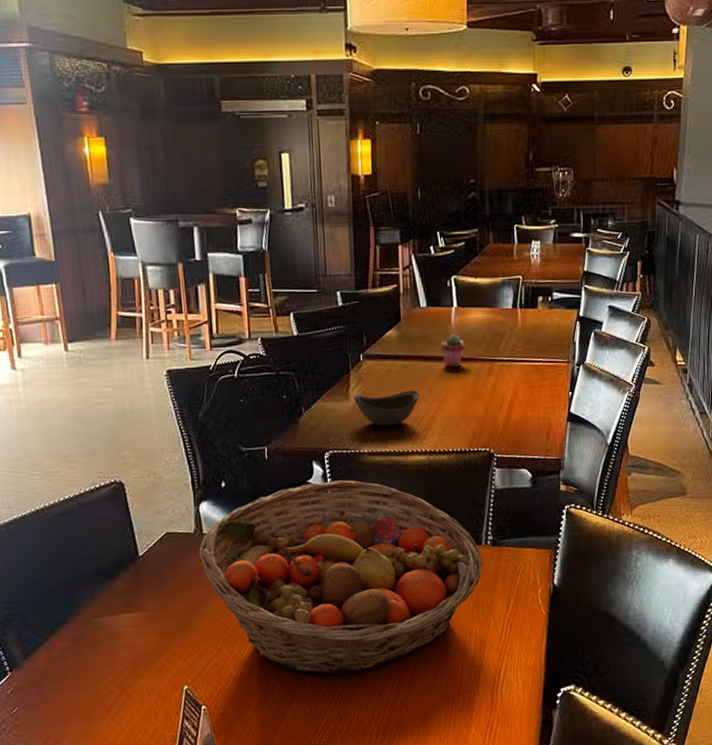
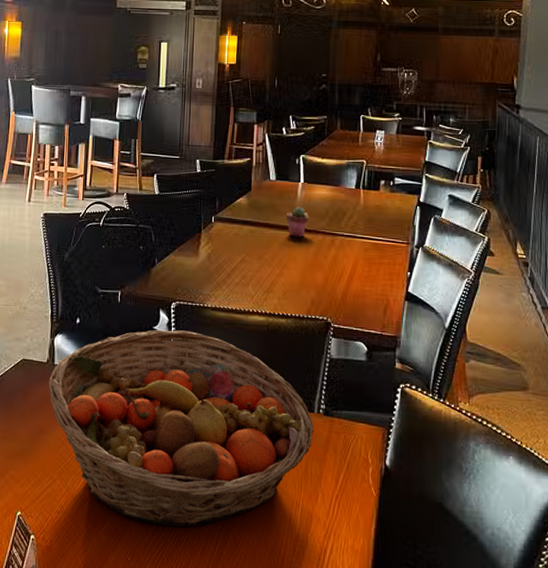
bowl: present [353,390,420,426] -> none [202,252,264,285]

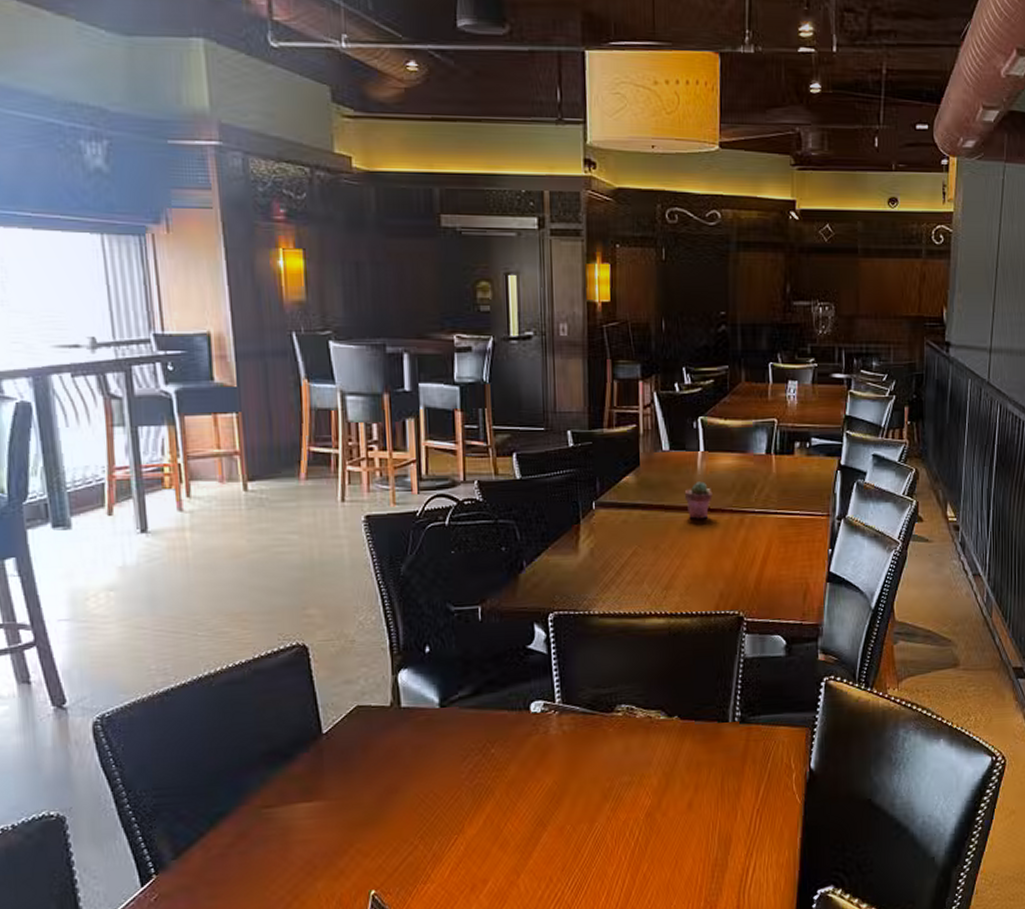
fruit basket: present [48,330,314,527] -> none [395,645,729,876]

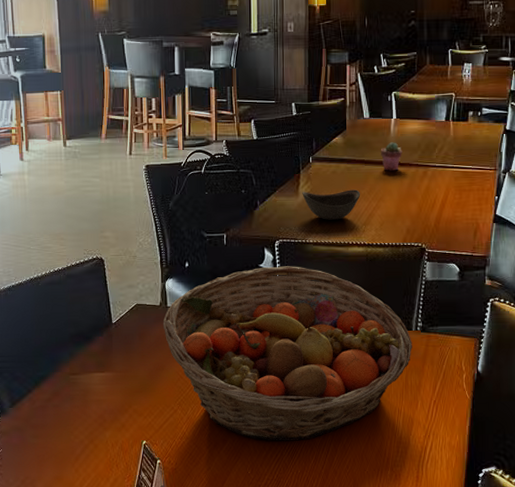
fruit basket: none [395,645,729,876] -> present [163,266,412,441]
bowl: none [583,543,660,584] -> present [302,189,361,220]

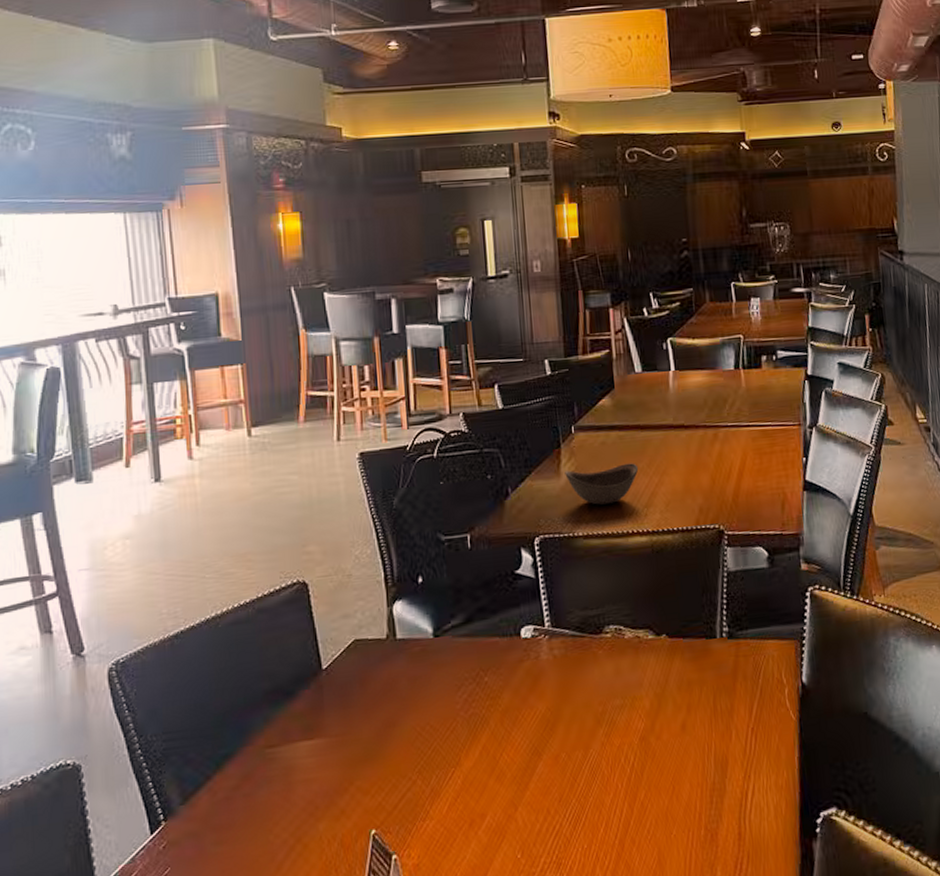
fruit basket: present [163,266,412,441] -> none [391,568,719,809]
potted succulent: present [380,142,402,171] -> none [658,400,686,437]

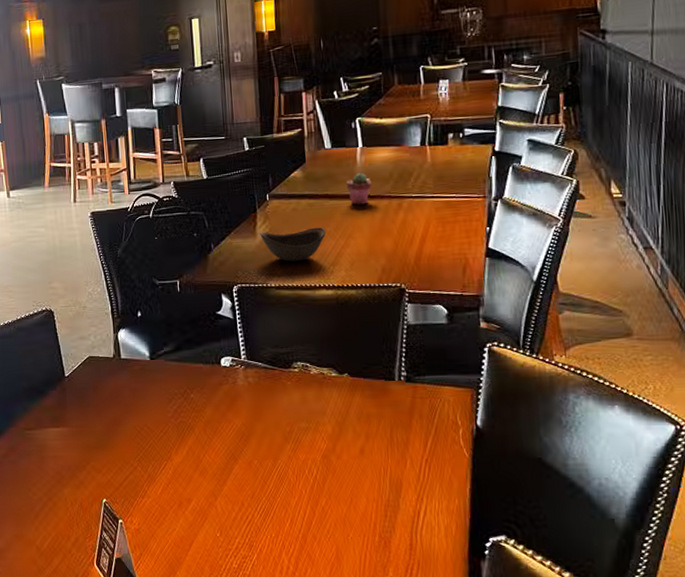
potted succulent: none [658,400,686,437] -> present [346,173,372,205]

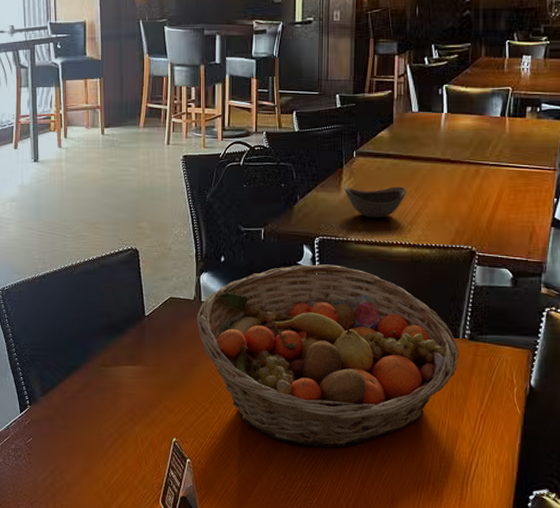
fruit basket: none [117,312,396,502] -> present [196,264,459,448]
potted succulent: present [346,173,372,205] -> none [429,138,453,168]

